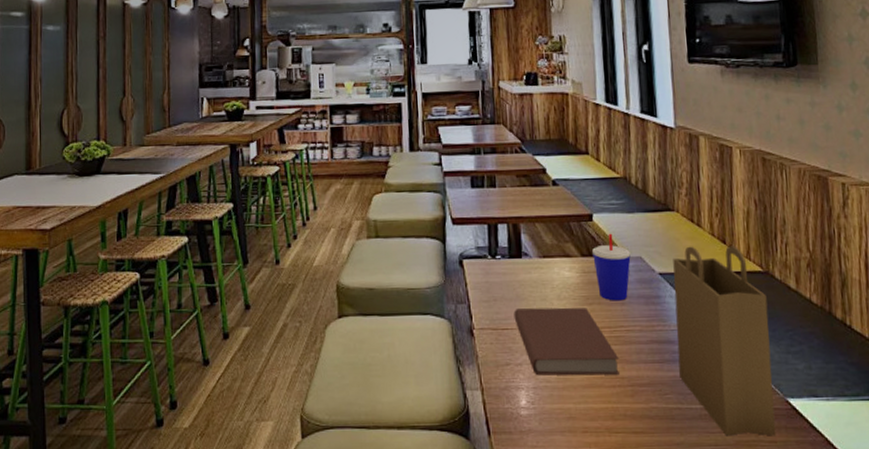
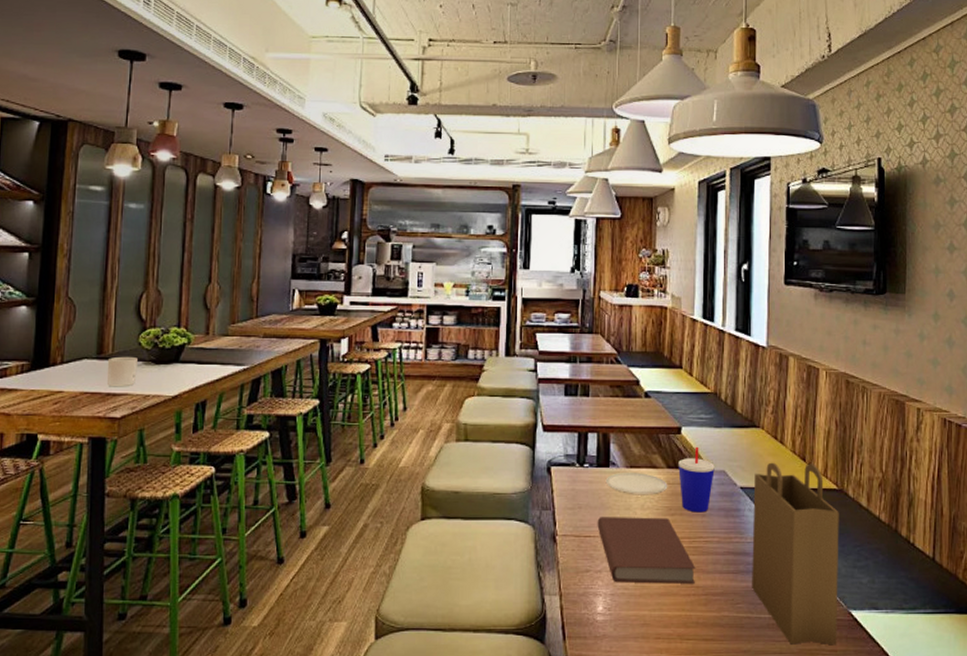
mug: none [35,170,63,201] -> present [106,356,138,387]
plate: none [519,261,584,286] -> present [605,471,668,495]

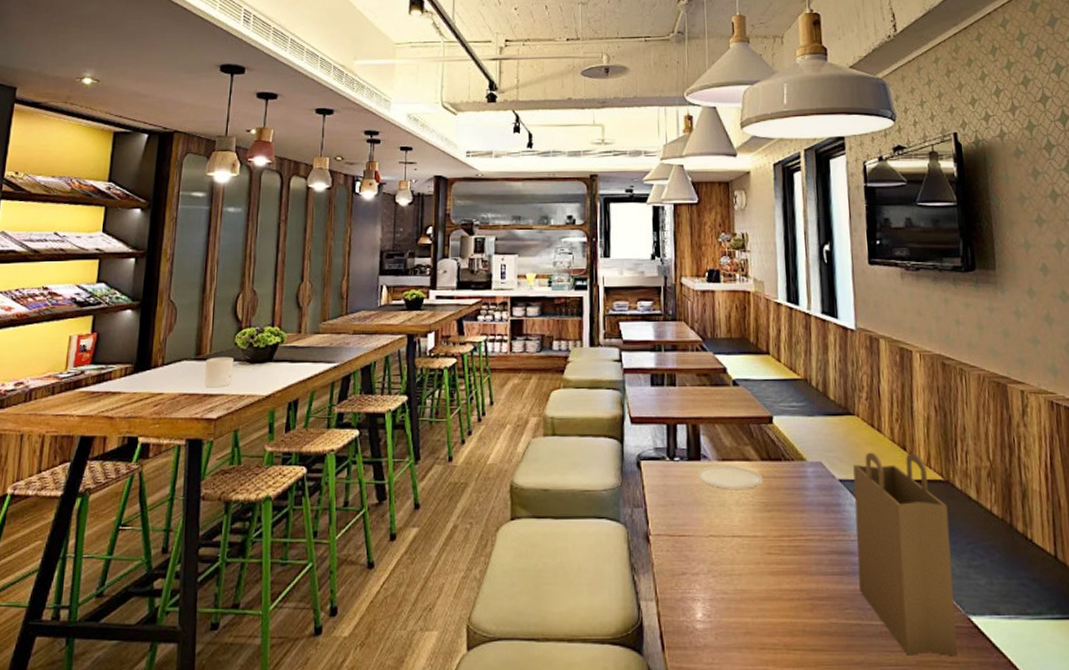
book: present [597,516,696,584] -> none [691,513,799,587]
beverage cup: present [678,446,715,513] -> none [772,436,811,508]

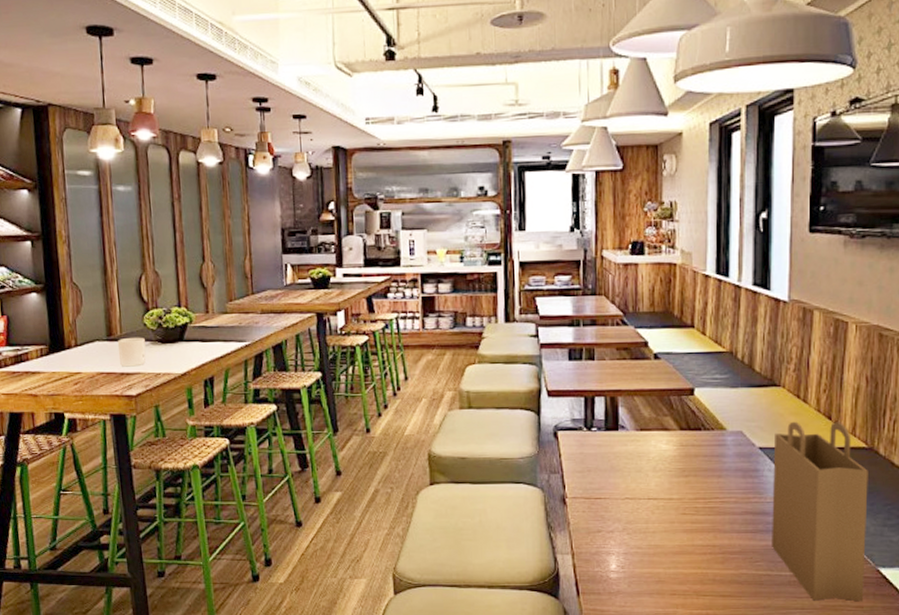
plate: present [697,465,763,491] -> none [615,434,681,458]

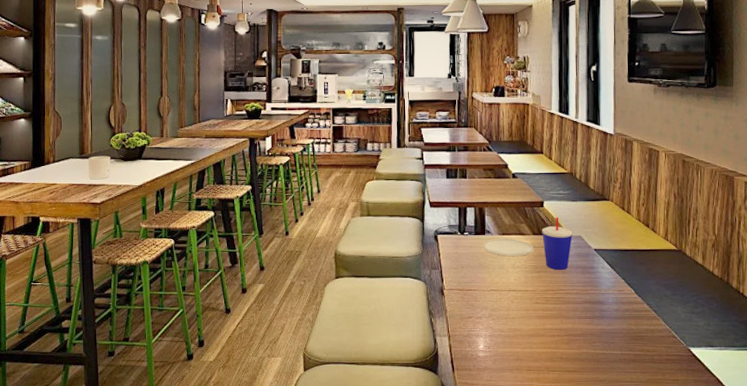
plate: none [615,434,681,458] -> present [482,238,534,257]
beverage cup: none [692,407,731,474] -> present [542,217,572,270]
shopping bag: present [772,421,868,602] -> none [605,228,679,376]

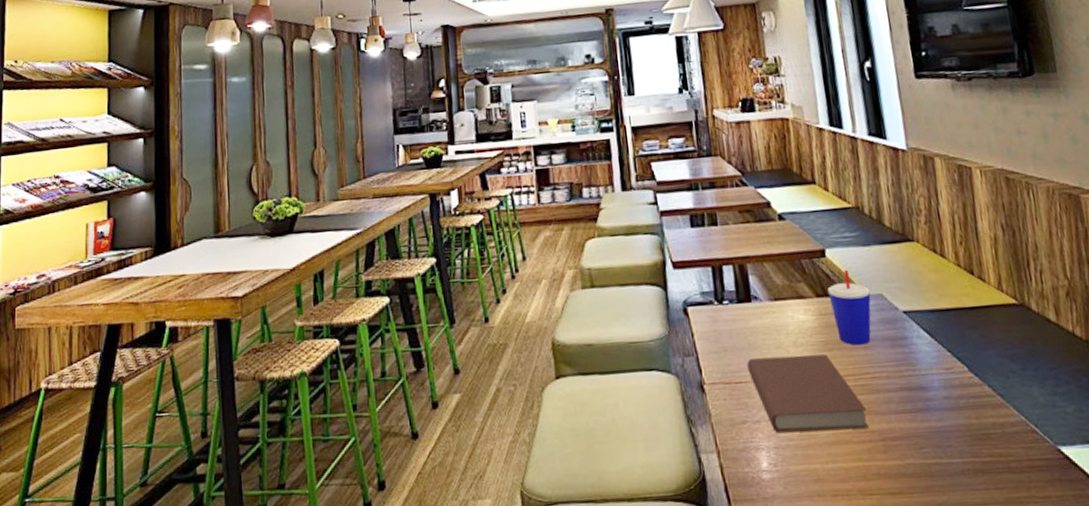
mug: present [88,155,111,180] -> none [225,231,254,266]
book: none [477,273,559,327] -> present [746,354,869,434]
plate: present [482,238,534,257] -> none [749,305,821,332]

